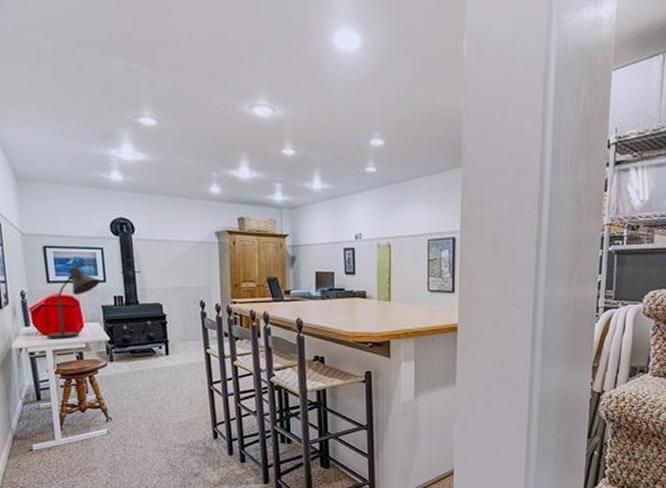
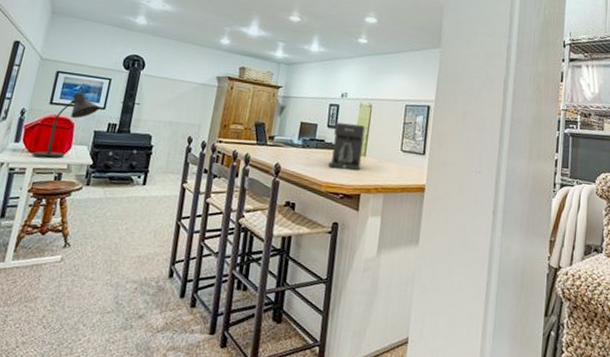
coffee maker: none [352,268,387,317] -> present [328,122,366,171]

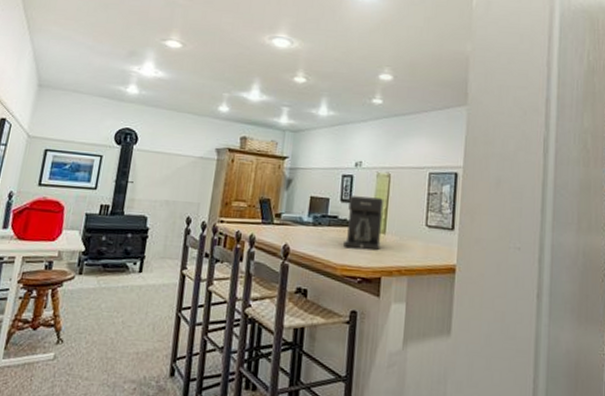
desk lamp: present [32,92,100,159] -> none [21,172,91,246]

